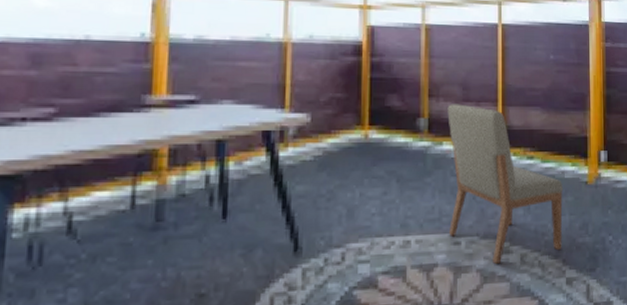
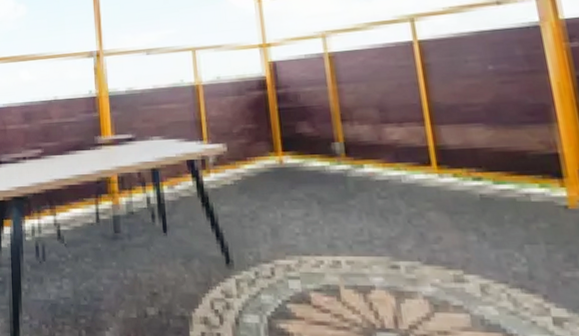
chair: present [447,104,564,264] -> none [364,126,540,292]

